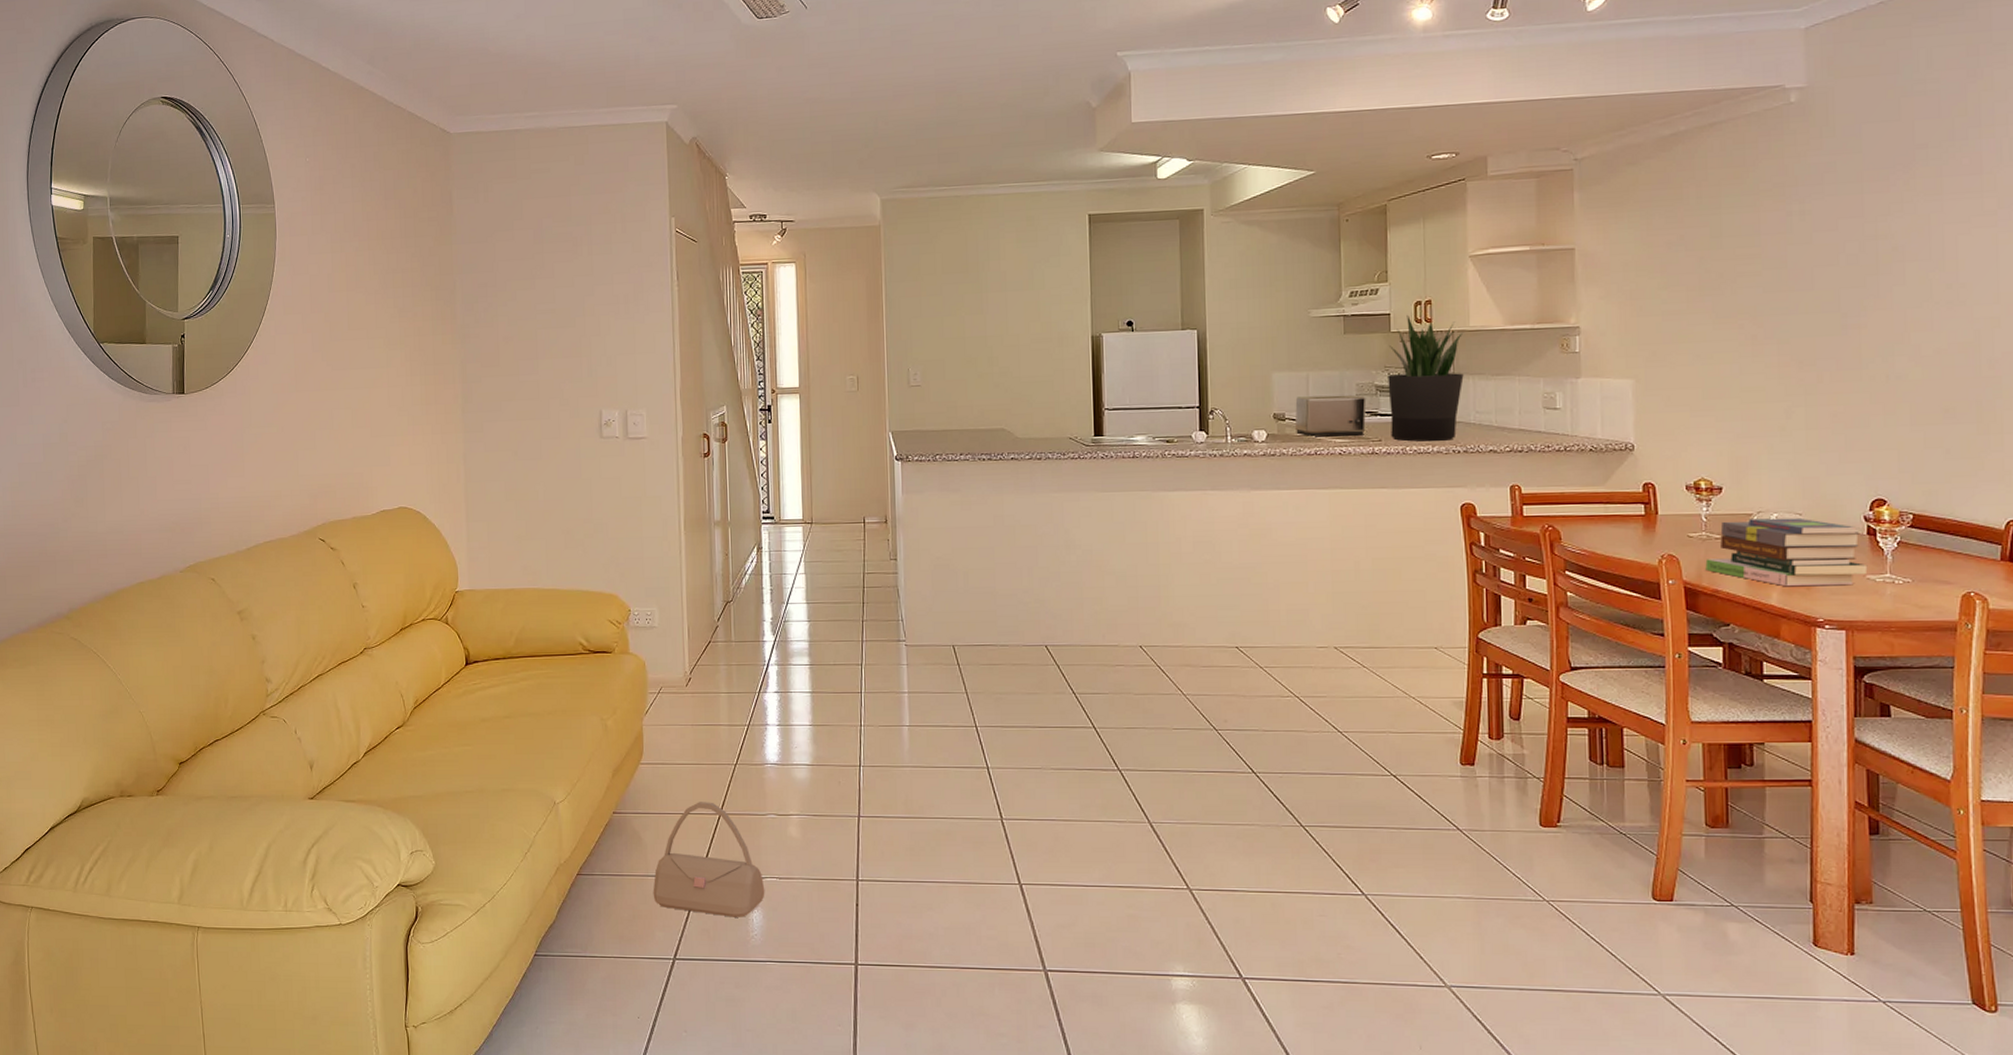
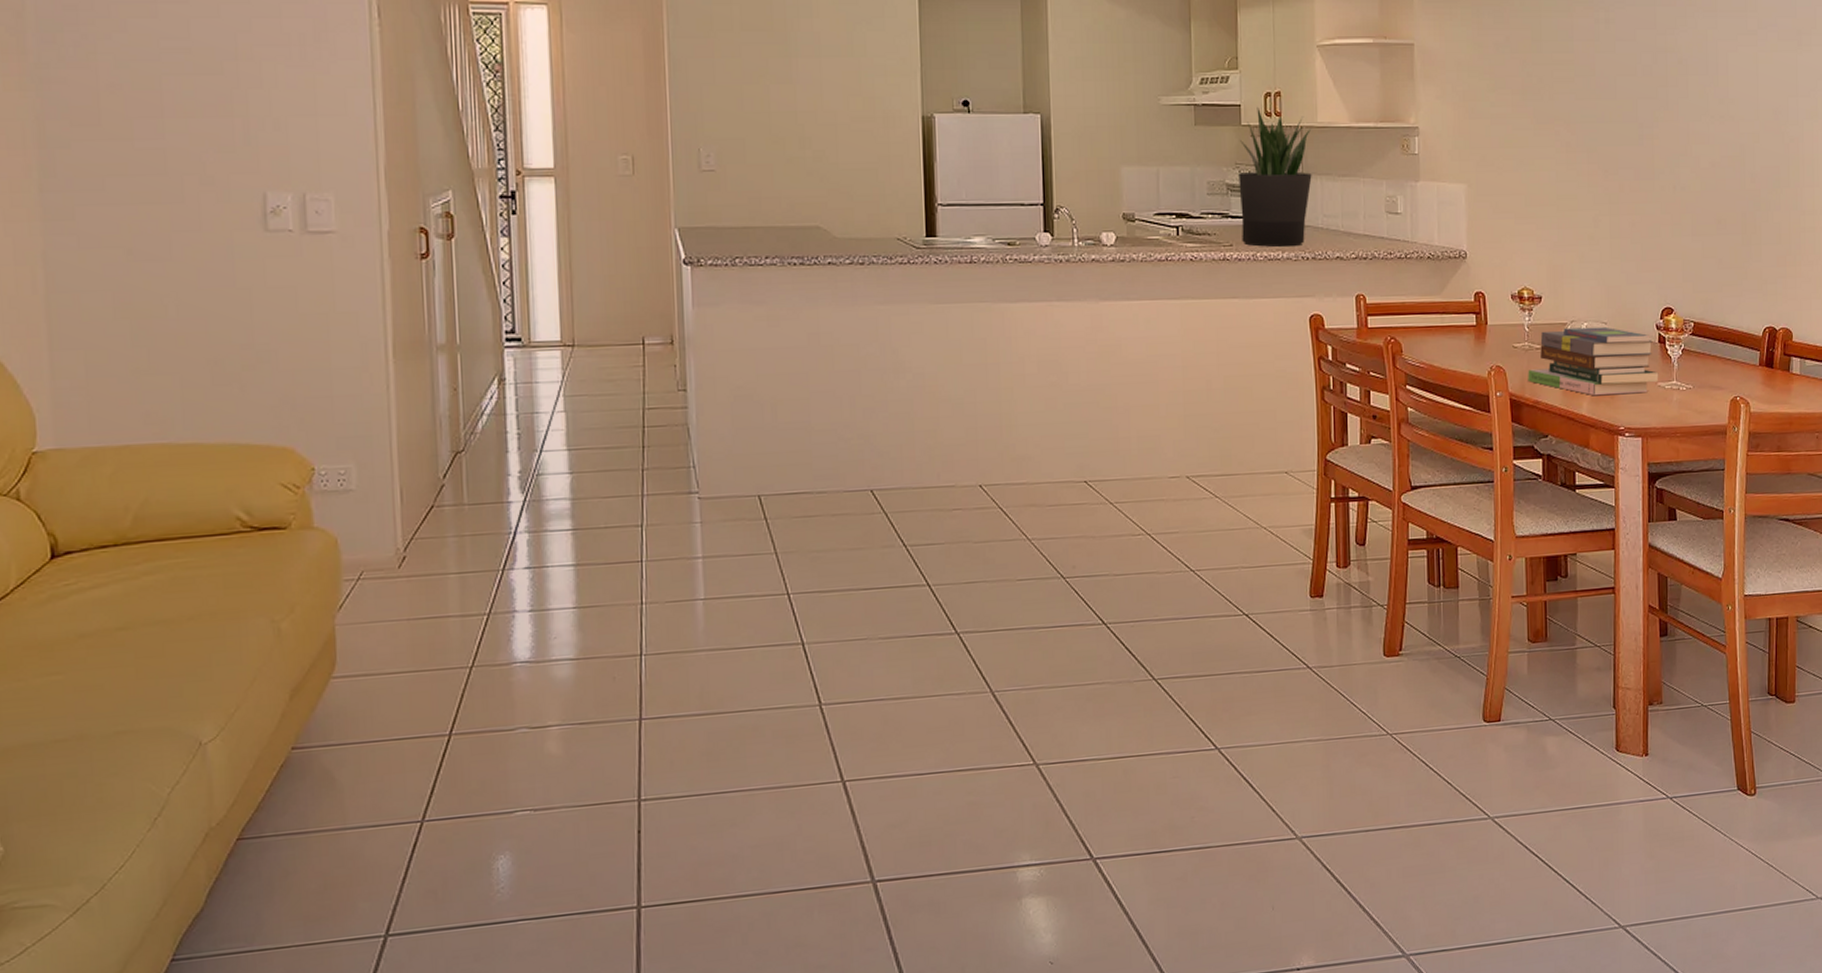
handbag: present [653,802,765,917] -> none [353,720,515,870]
toaster: present [1294,394,1367,438] -> none [1144,193,1218,241]

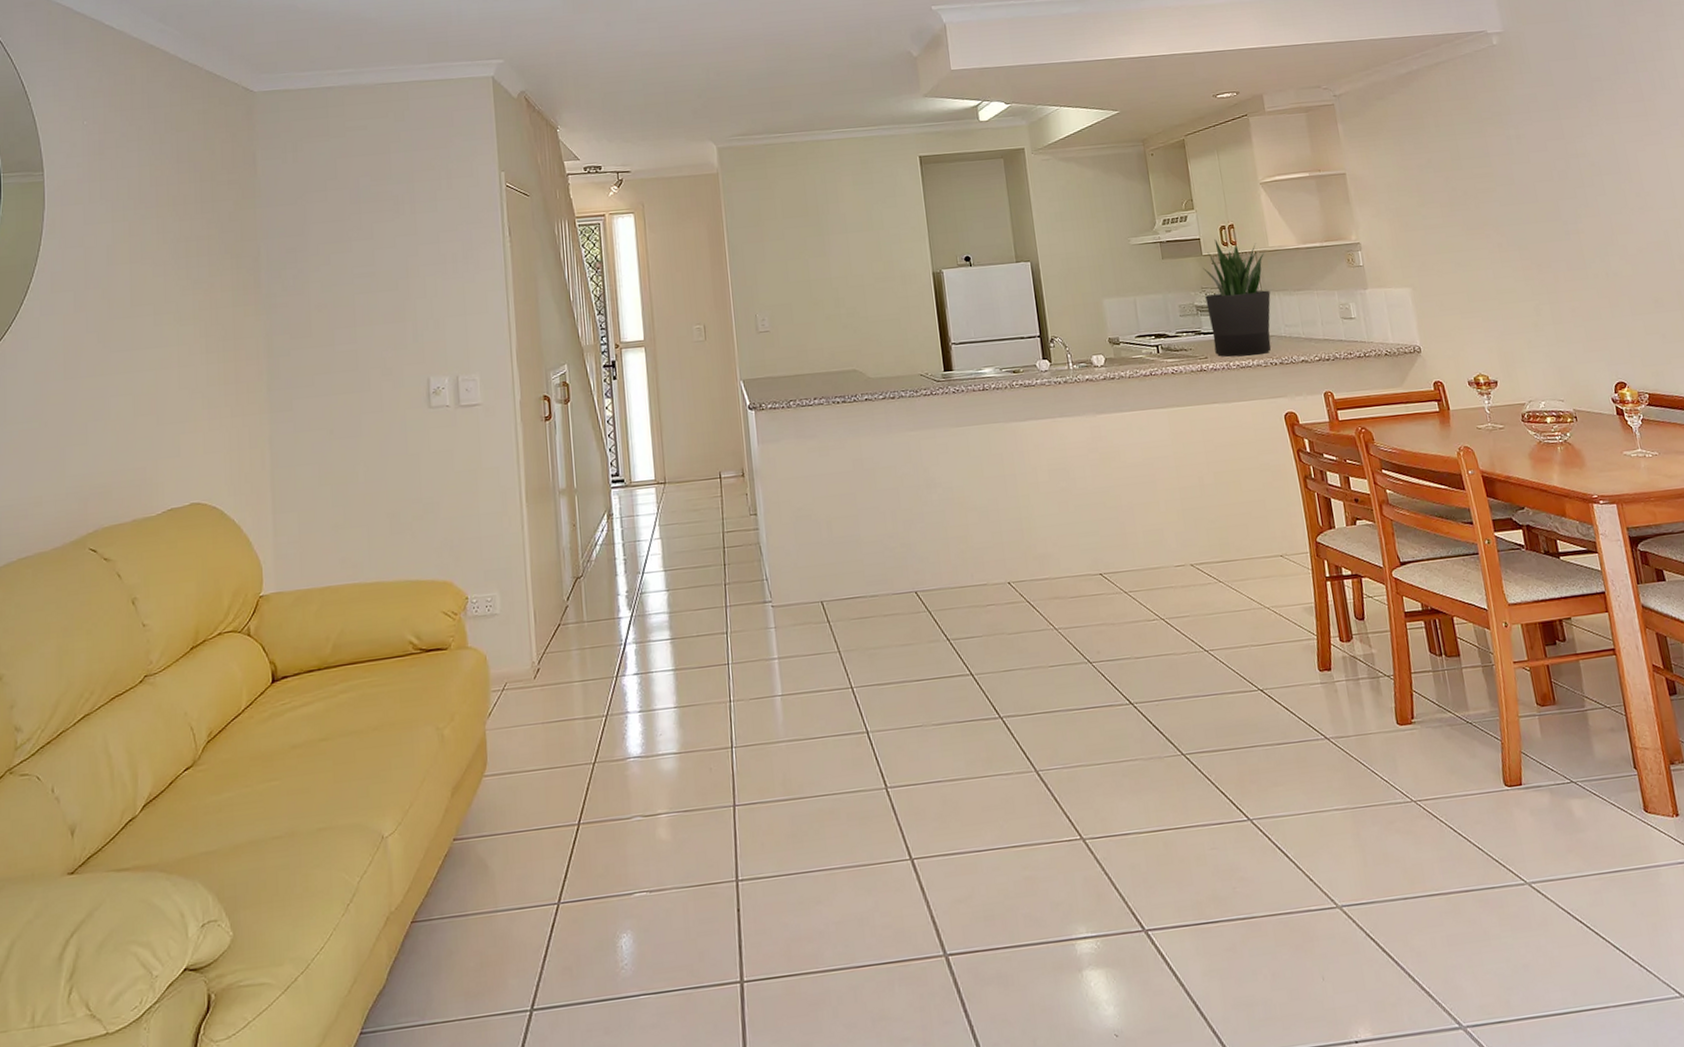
books: present [1528,326,1659,396] -> none [1495,403,1624,469]

